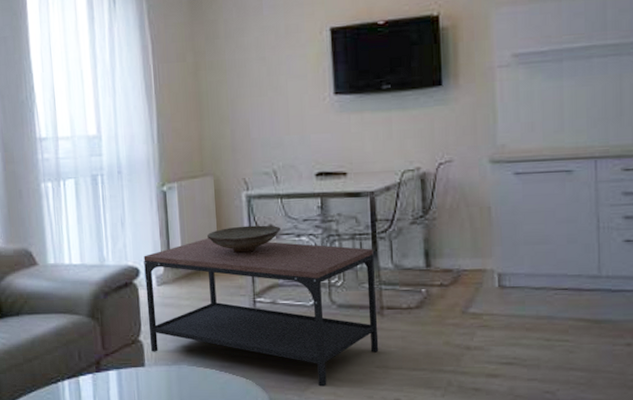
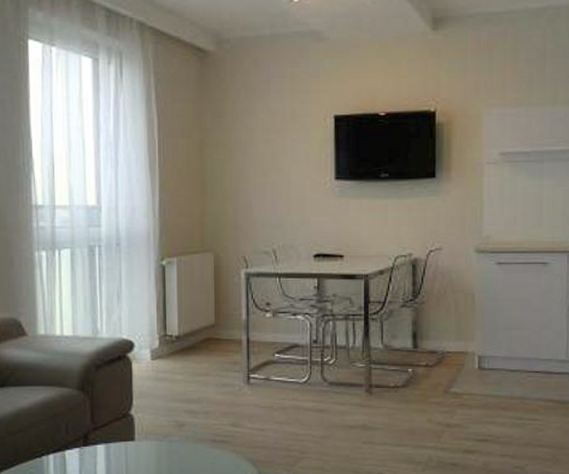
coffee table: present [143,238,379,387] -> none [139,314,366,462]
decorative bowl: present [207,225,281,253] -> none [205,303,277,329]

